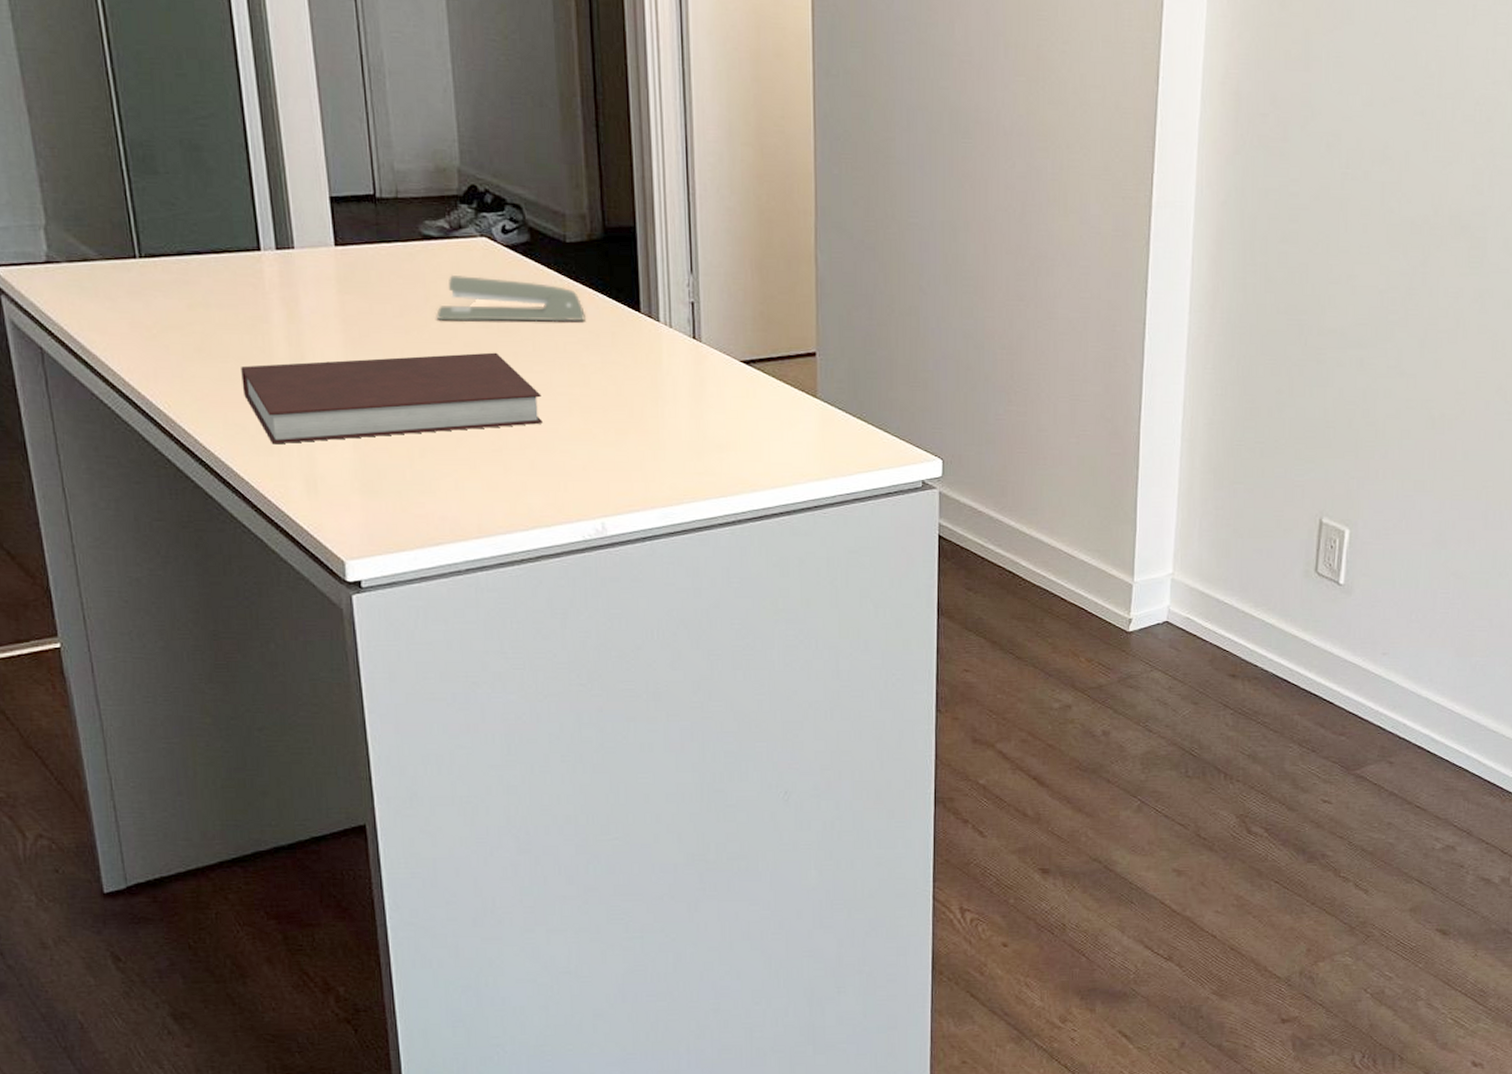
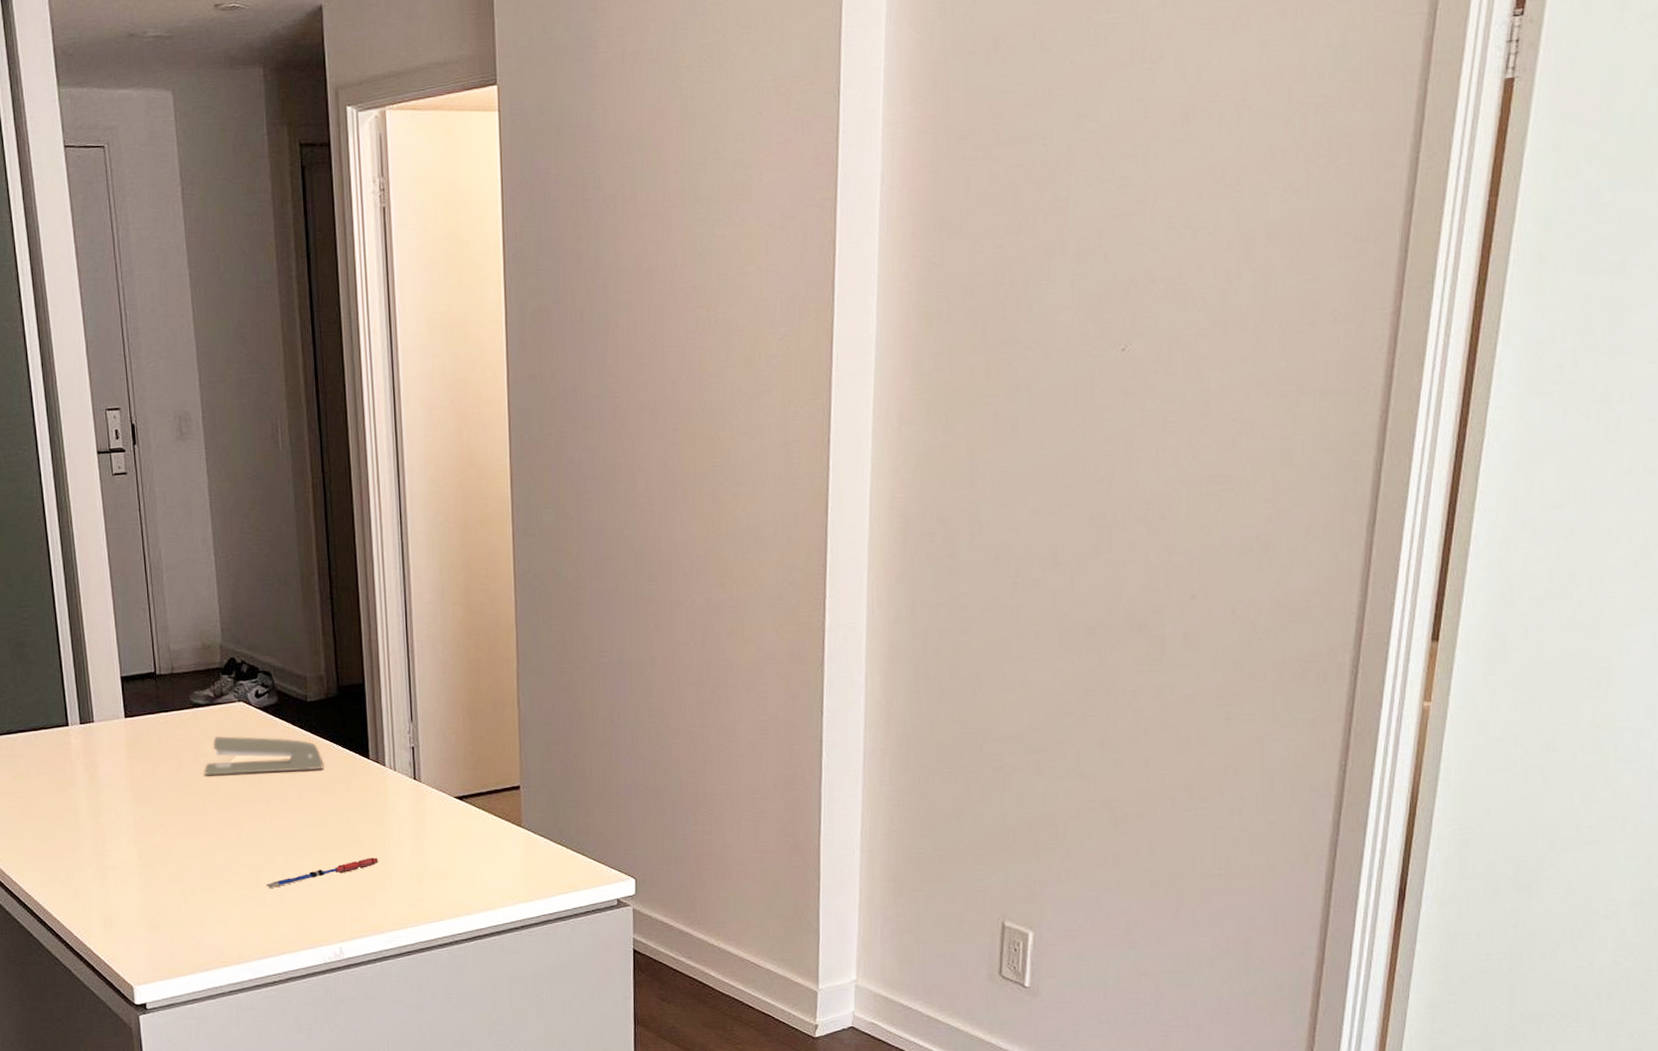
notebook: present [241,352,543,445] -> none [54,801,290,889]
pen: none [512,424,651,453] -> present [266,857,379,888]

